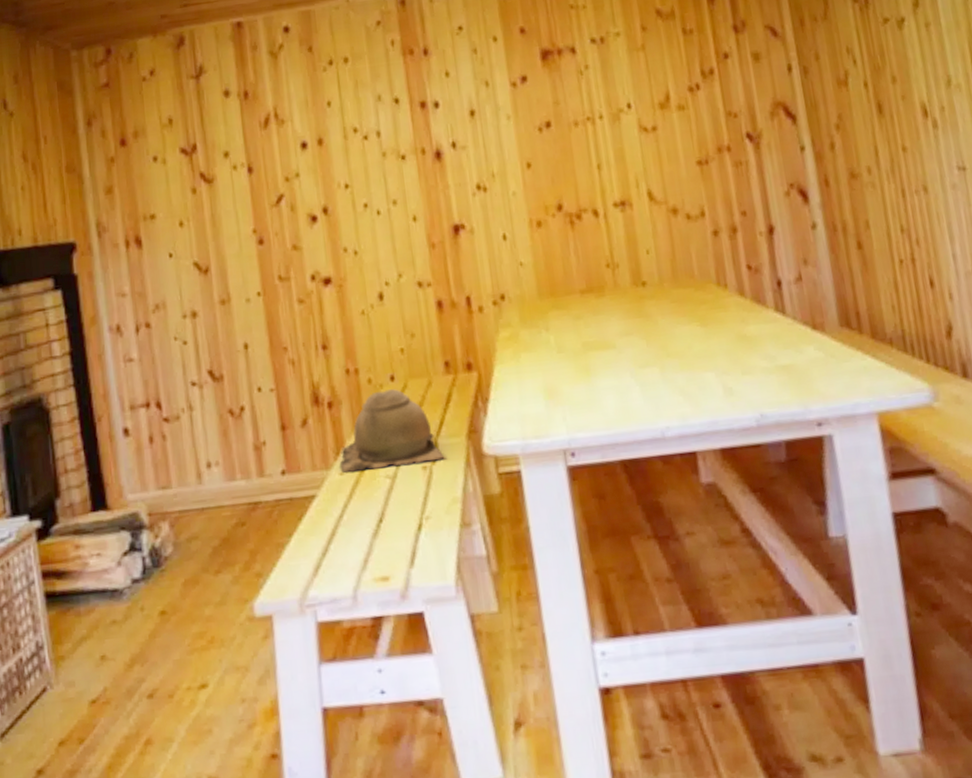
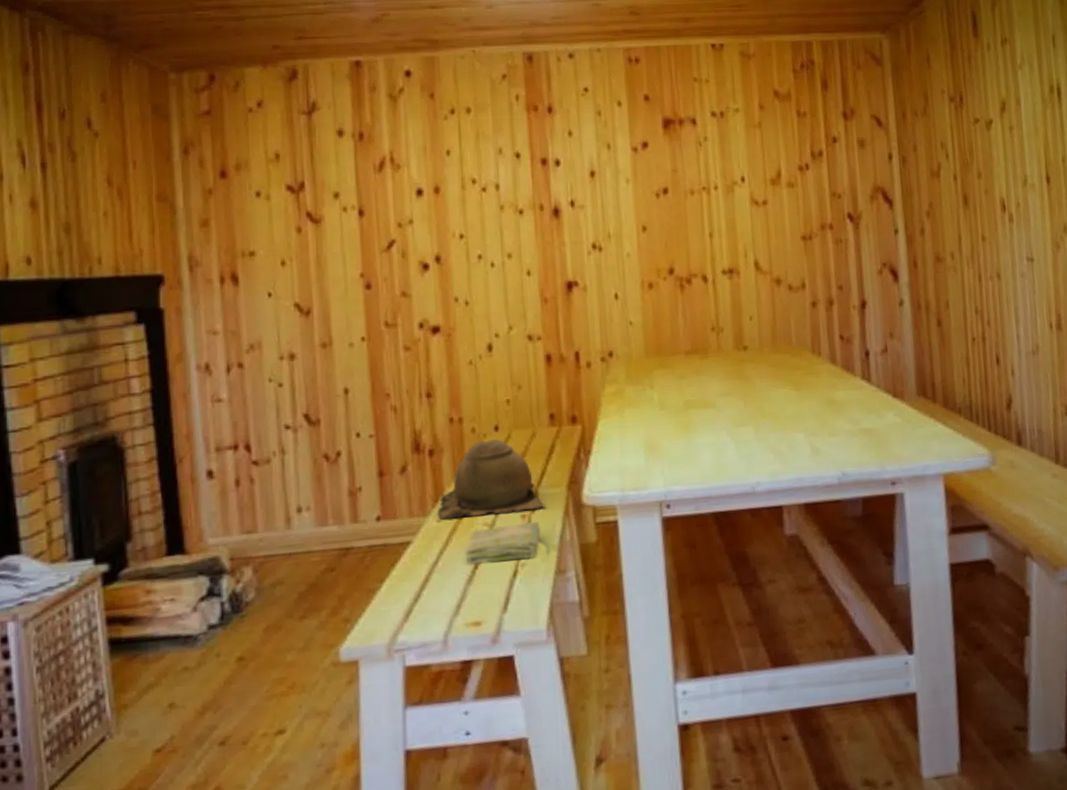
towel: none [368,473,444,518] -> present [464,522,542,565]

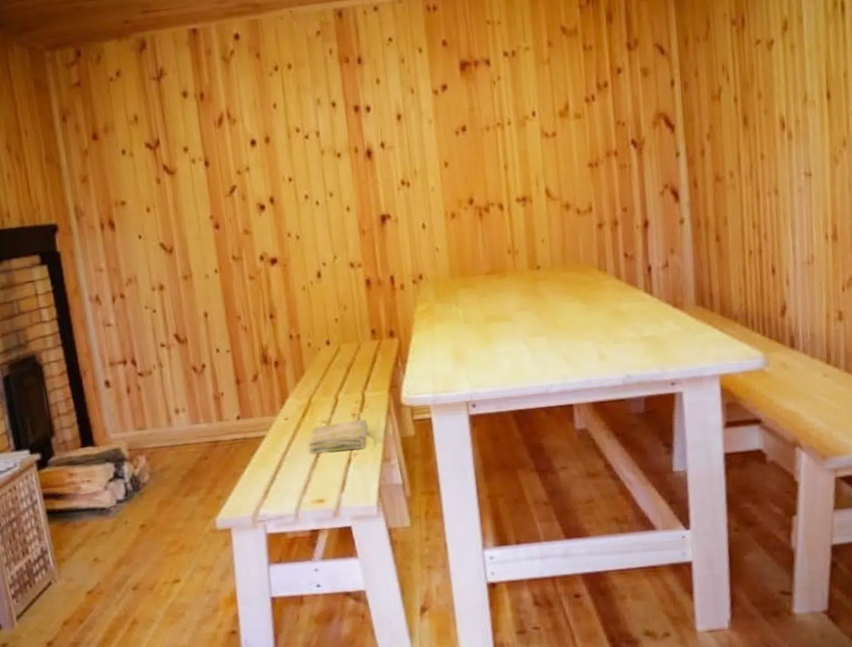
hat: present [437,438,547,521] -> none [284,351,372,419]

